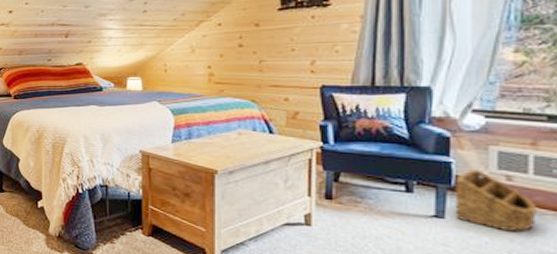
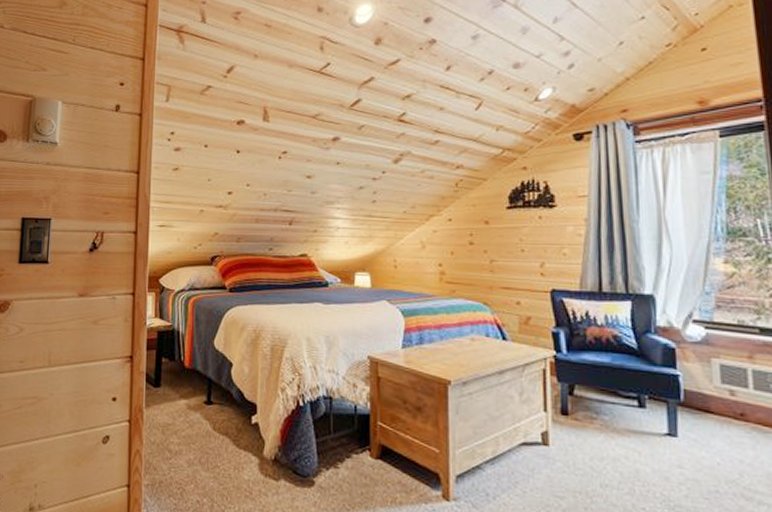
basket: present [455,169,537,231] -> none [684,383,762,451]

